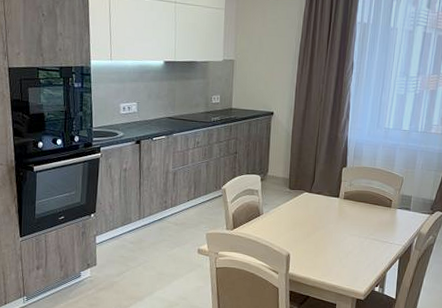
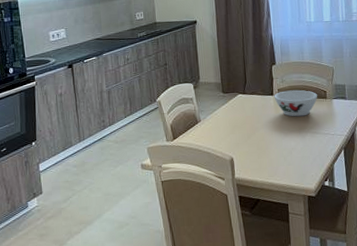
bowl: none [339,194,382,222] -> present [274,90,317,117]

